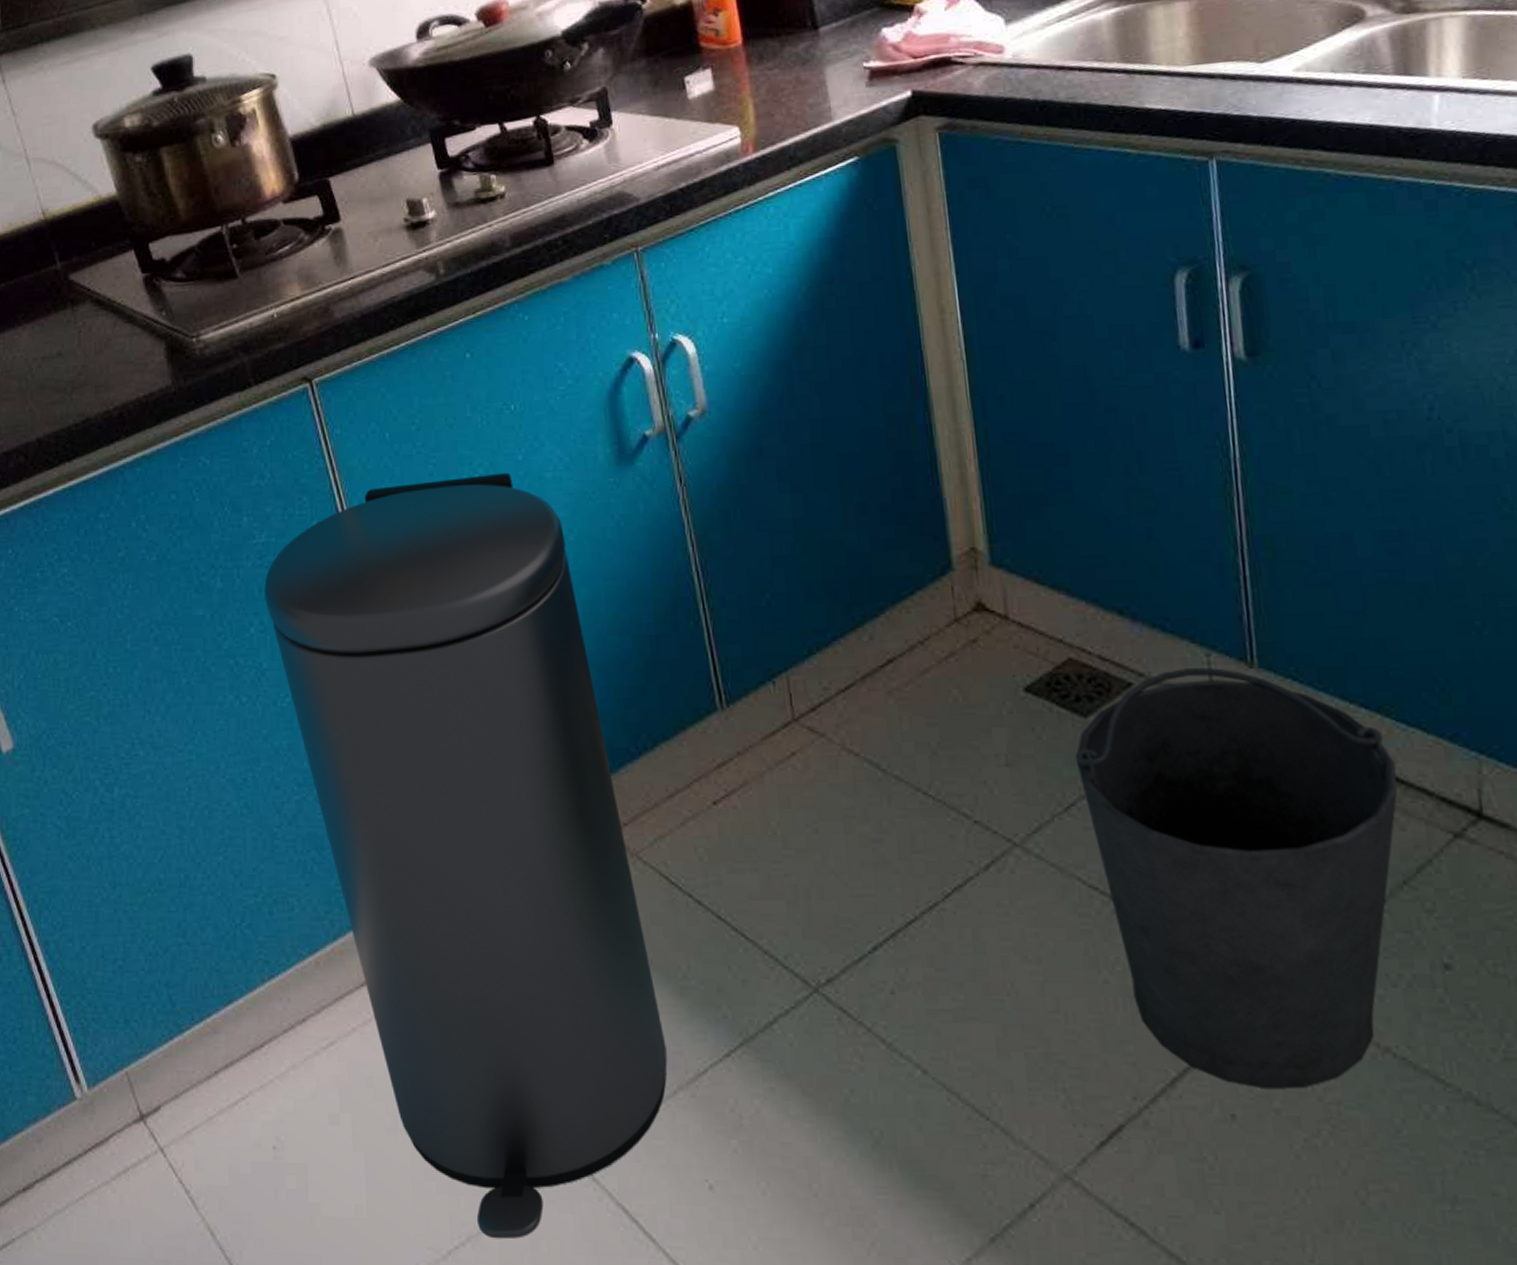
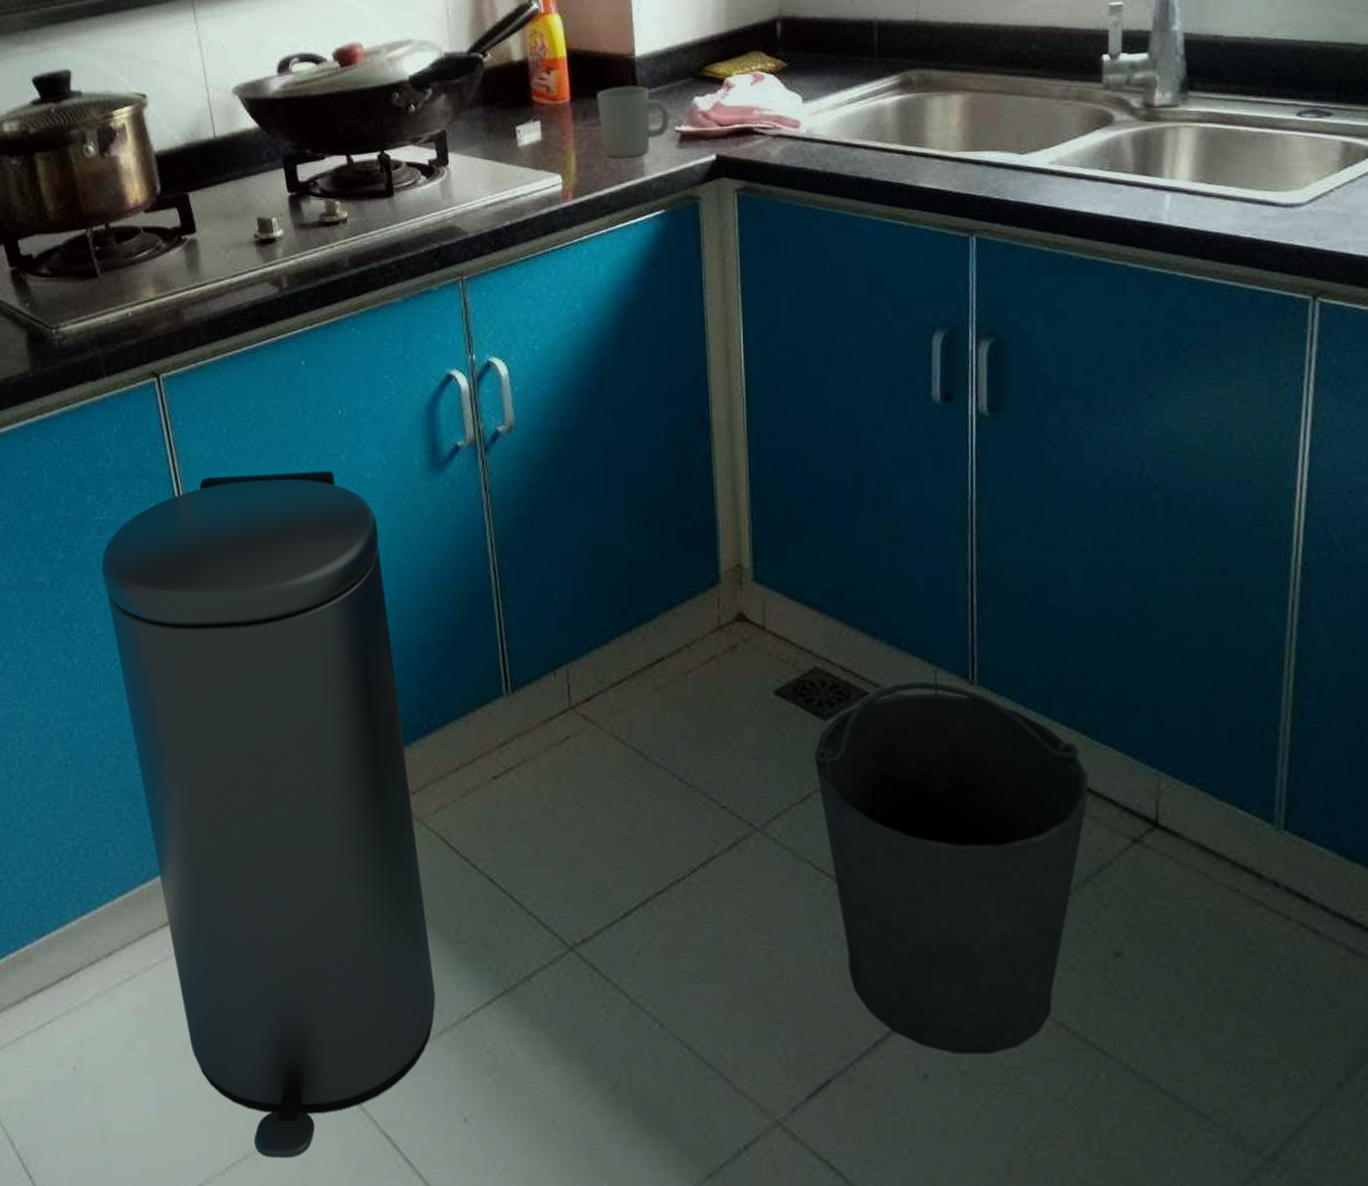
mug: none [772,21,857,103] -> present [597,85,670,158]

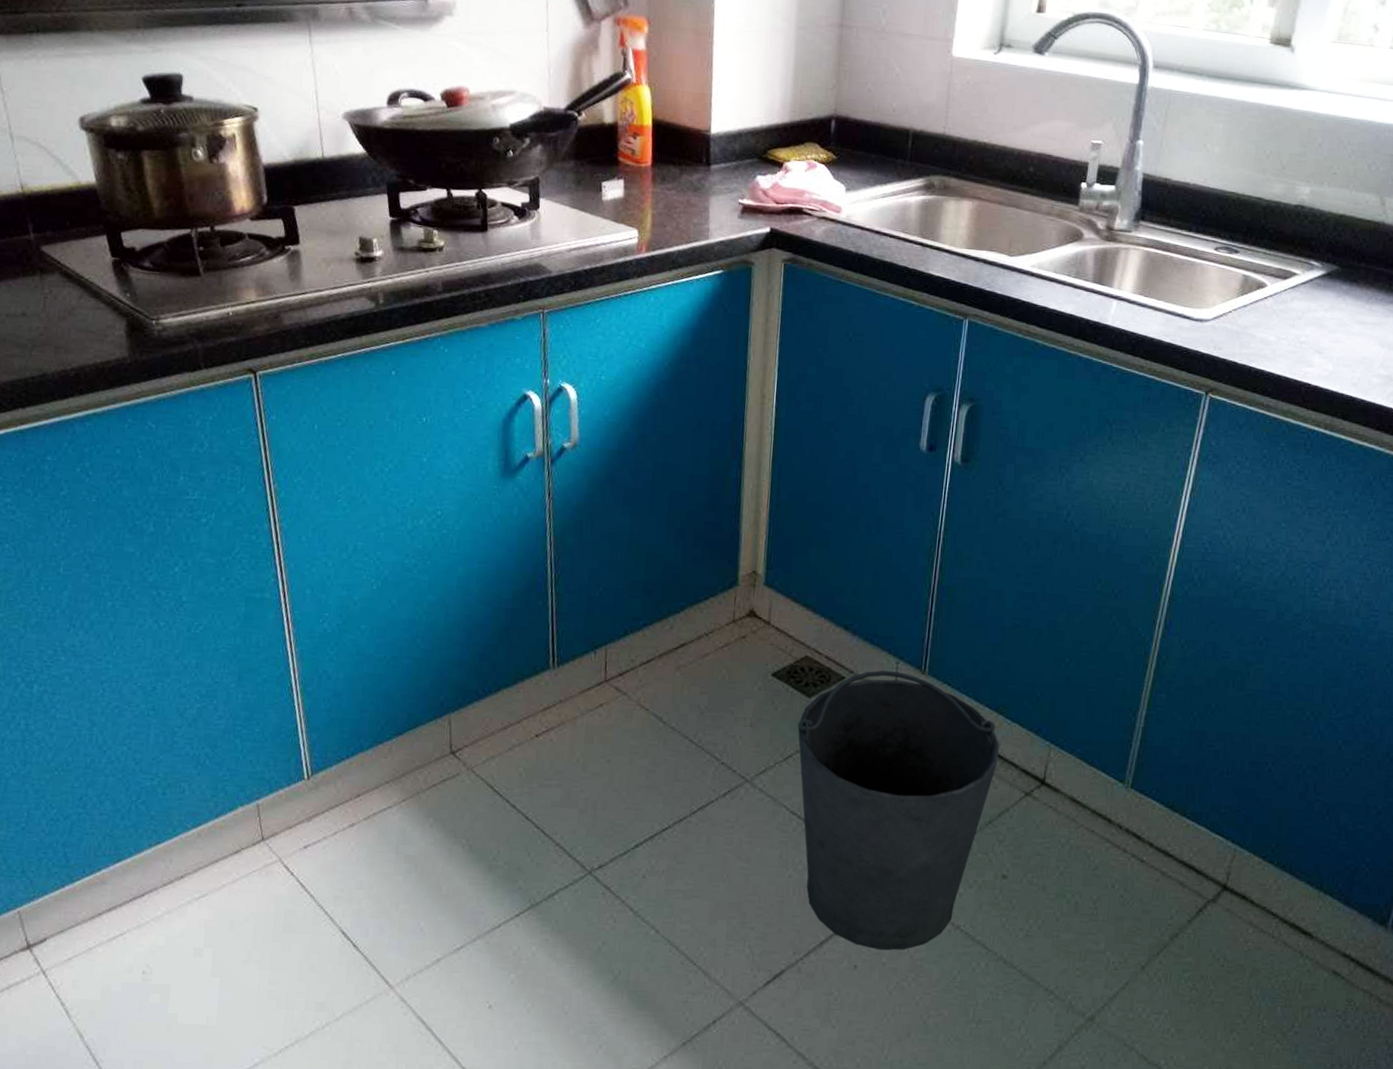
pedal bin: present [101,470,435,1159] -> none [190,468,473,1042]
mug: present [597,85,670,158] -> none [674,158,736,222]

